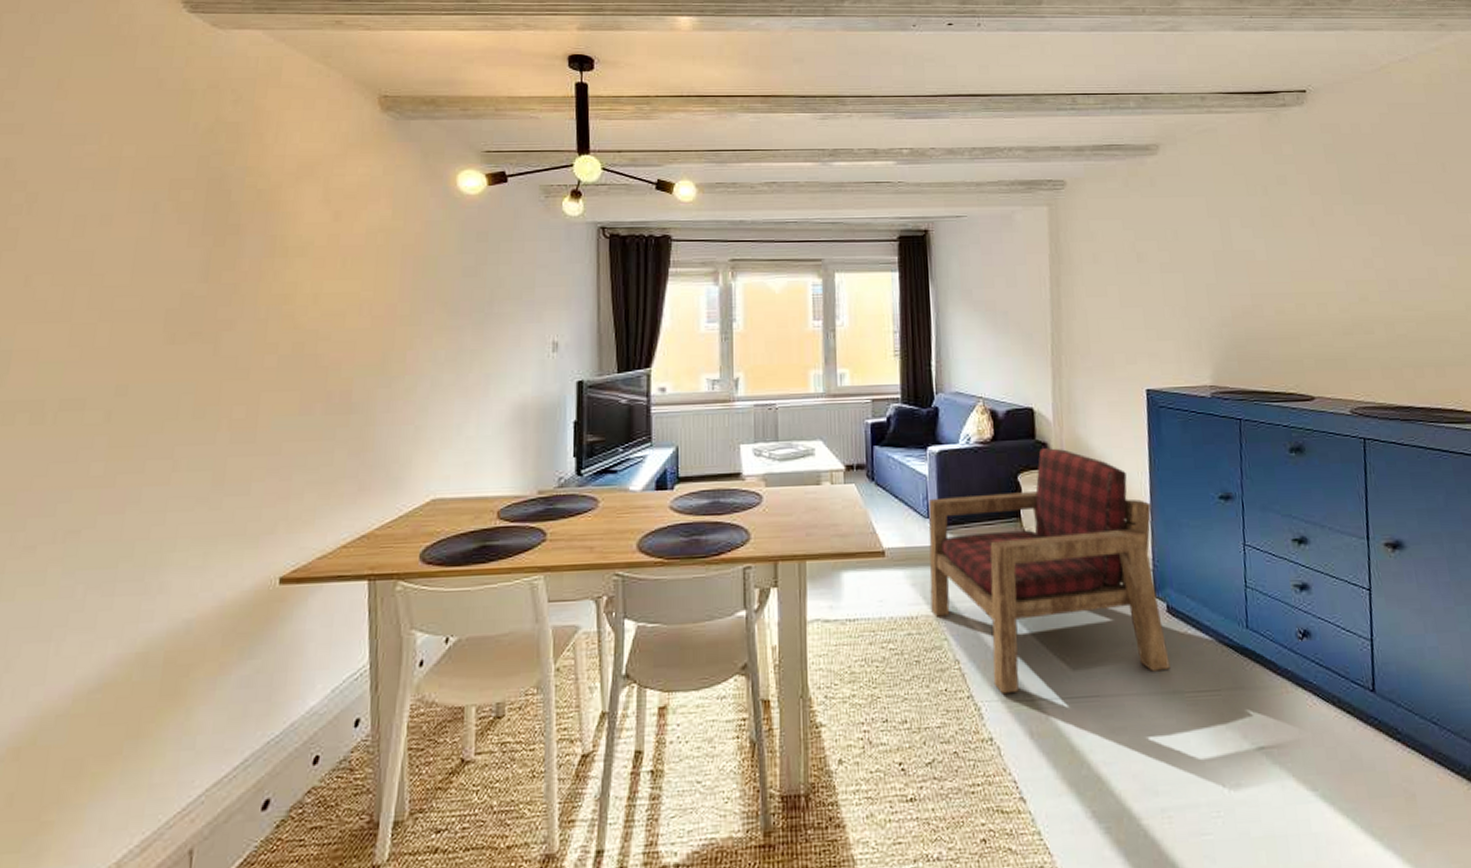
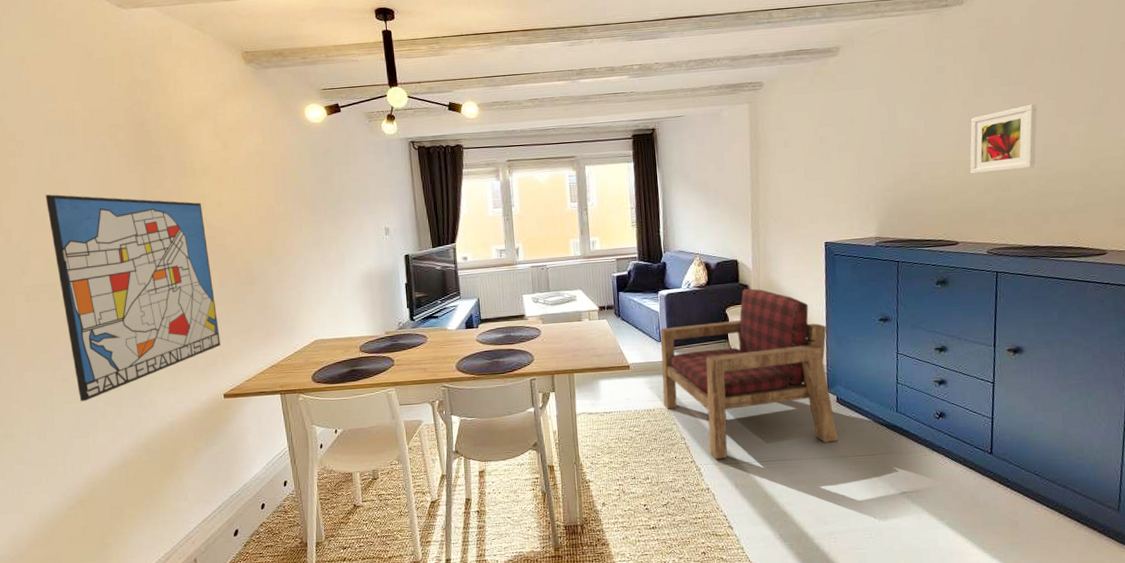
wall art: none [46,270,290,584] -> present [45,194,221,402]
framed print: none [1320,228,1402,311] -> present [970,103,1037,174]

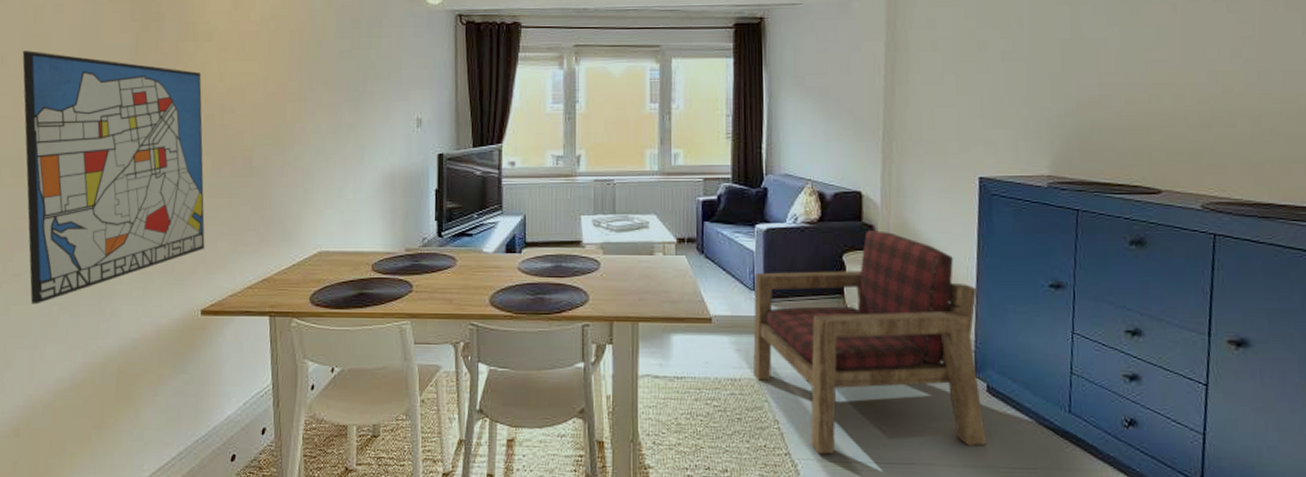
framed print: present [970,103,1037,174] -> none [1180,15,1275,102]

